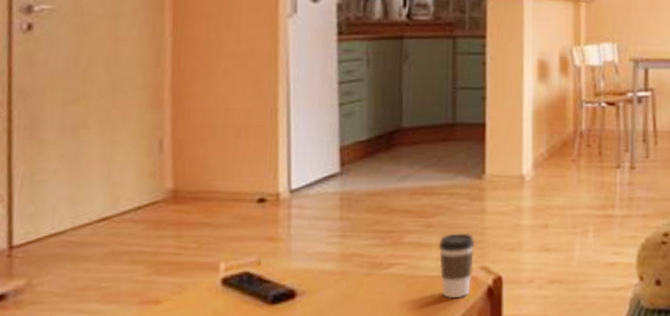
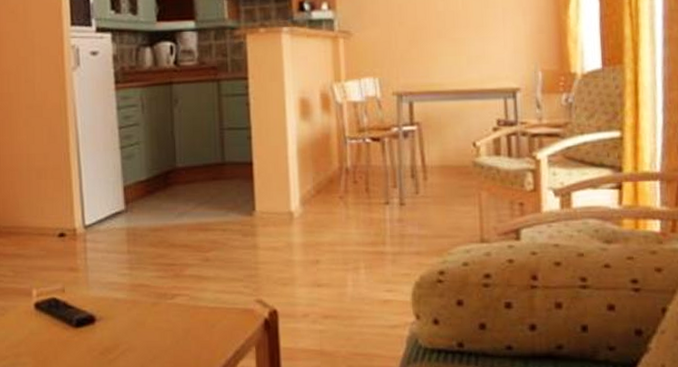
coffee cup: present [438,233,474,299] -> none [216,267,249,330]

